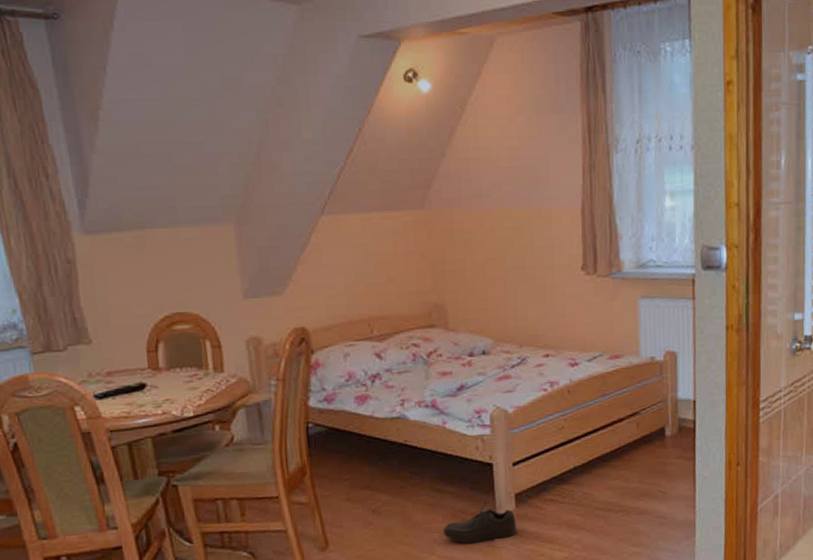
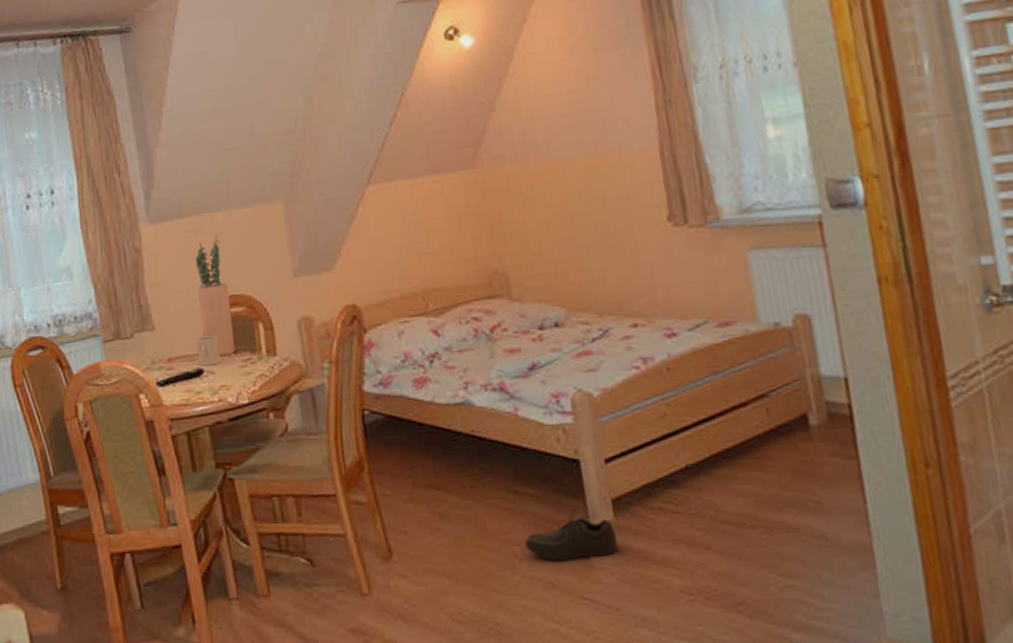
vase: none [137,251,181,372] -> present [195,234,236,357]
cup: none [138,351,165,381] -> present [196,335,221,366]

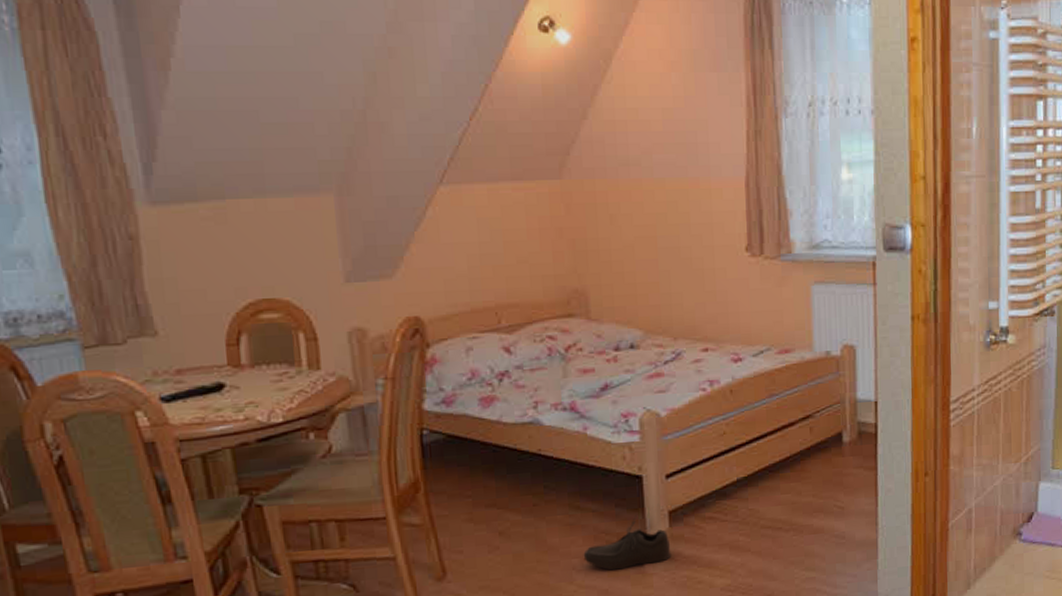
vase: present [195,234,236,357] -> none [215,226,268,369]
cup: present [196,335,221,366] -> none [215,345,249,380]

